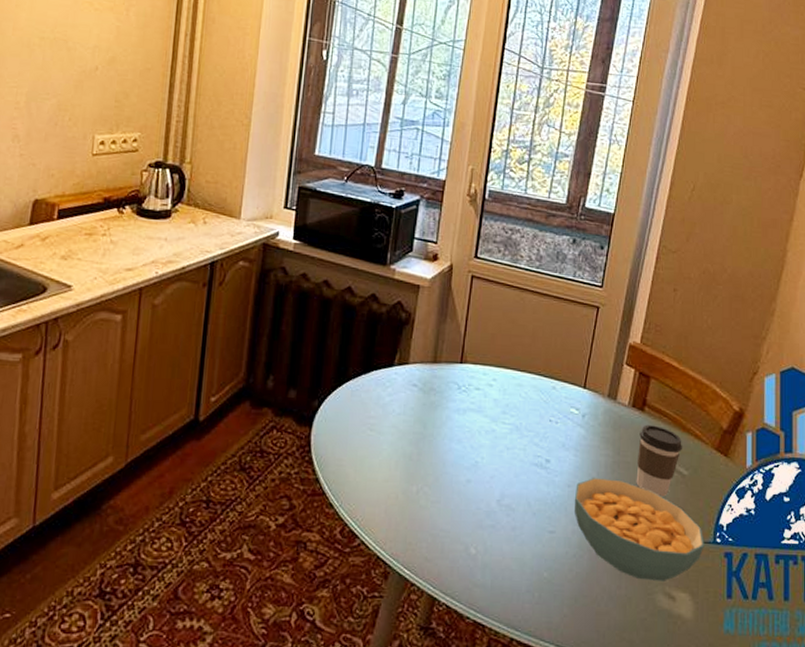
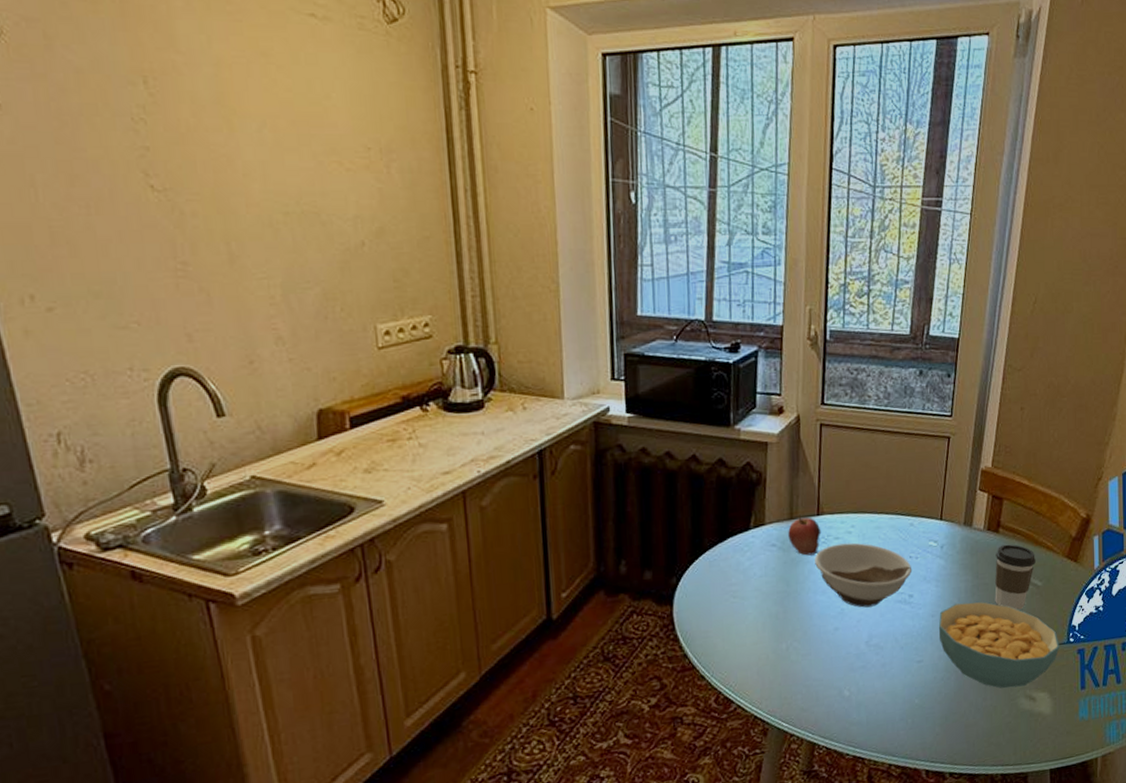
fruit: none [430,358,463,402] -> present [788,513,821,556]
bowl: none [453,395,552,465] -> present [815,542,913,608]

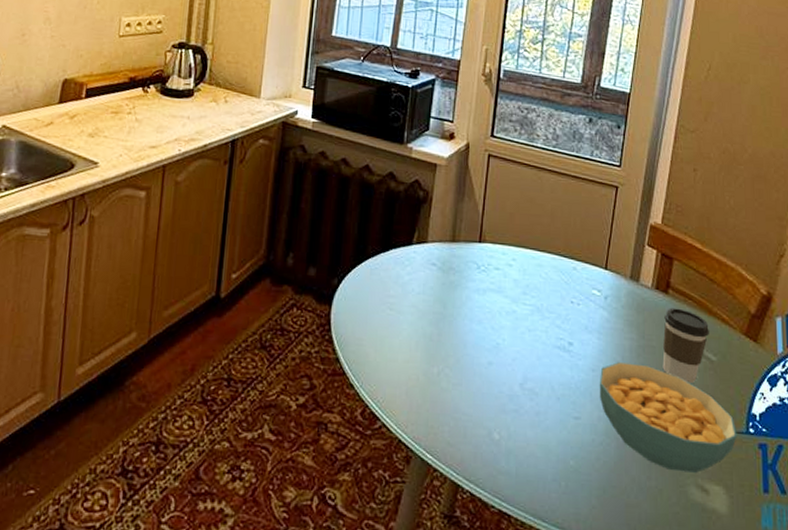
fruit: present [788,513,821,556] -> none [449,237,482,282]
bowl: present [815,542,913,608] -> none [473,274,574,347]

